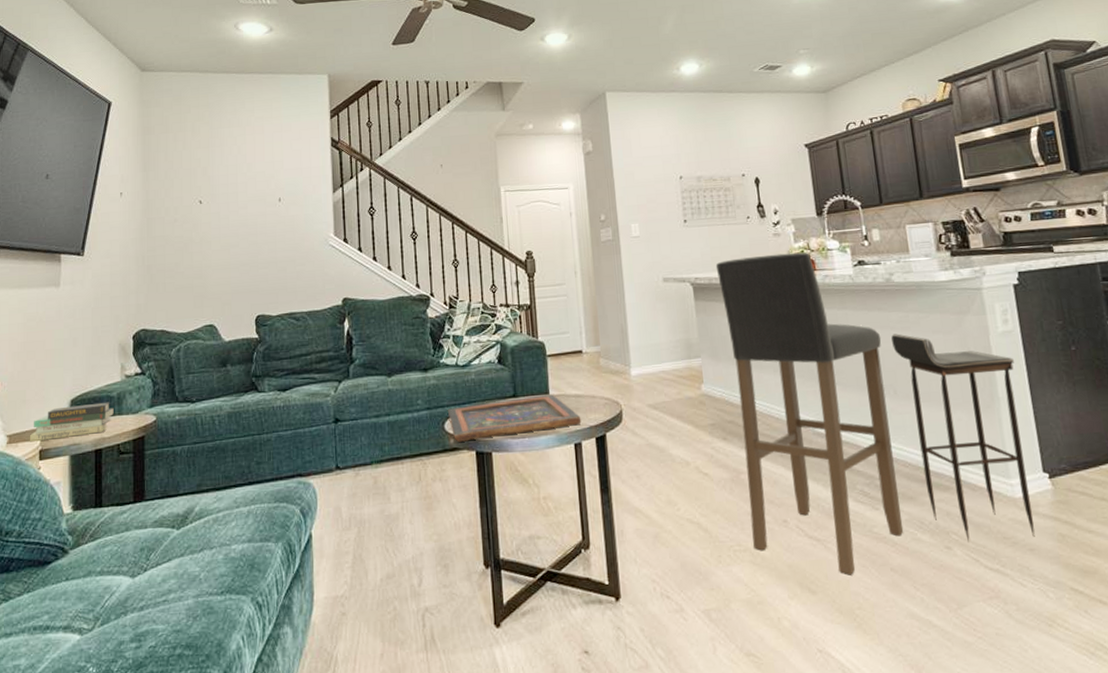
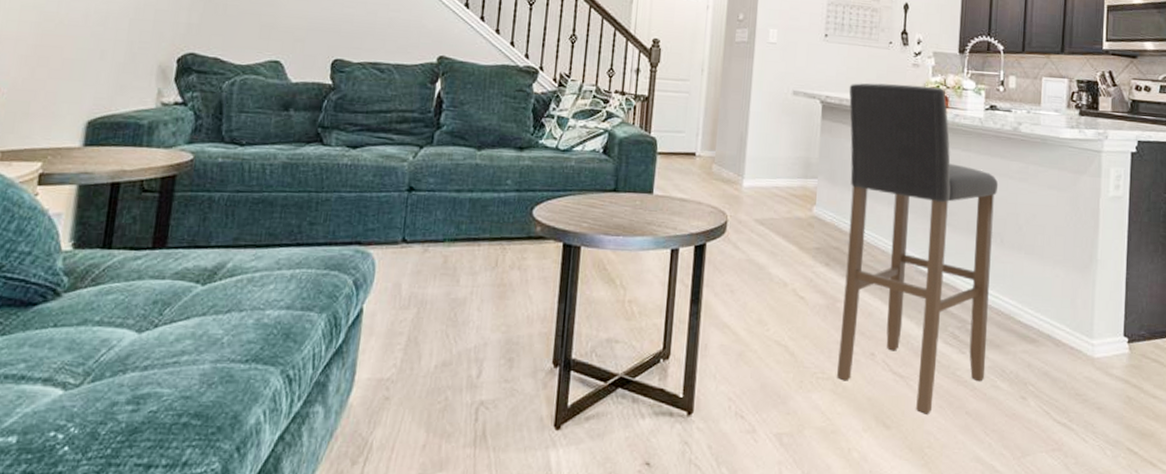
books: present [30,402,114,442] -> none [28,127,142,165]
painted panel: present [447,394,582,442] -> none [538,193,683,231]
bar stool: present [891,333,1035,543] -> none [1008,183,1118,397]

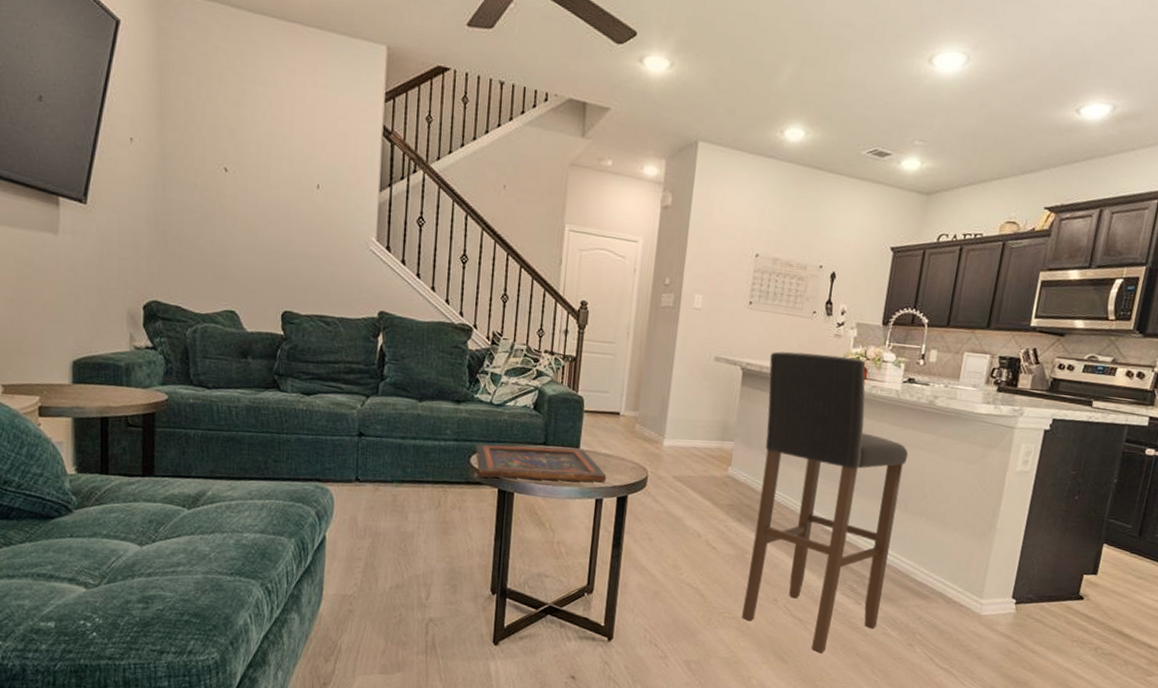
painted panel: none [538,193,683,231] -> present [475,443,607,483]

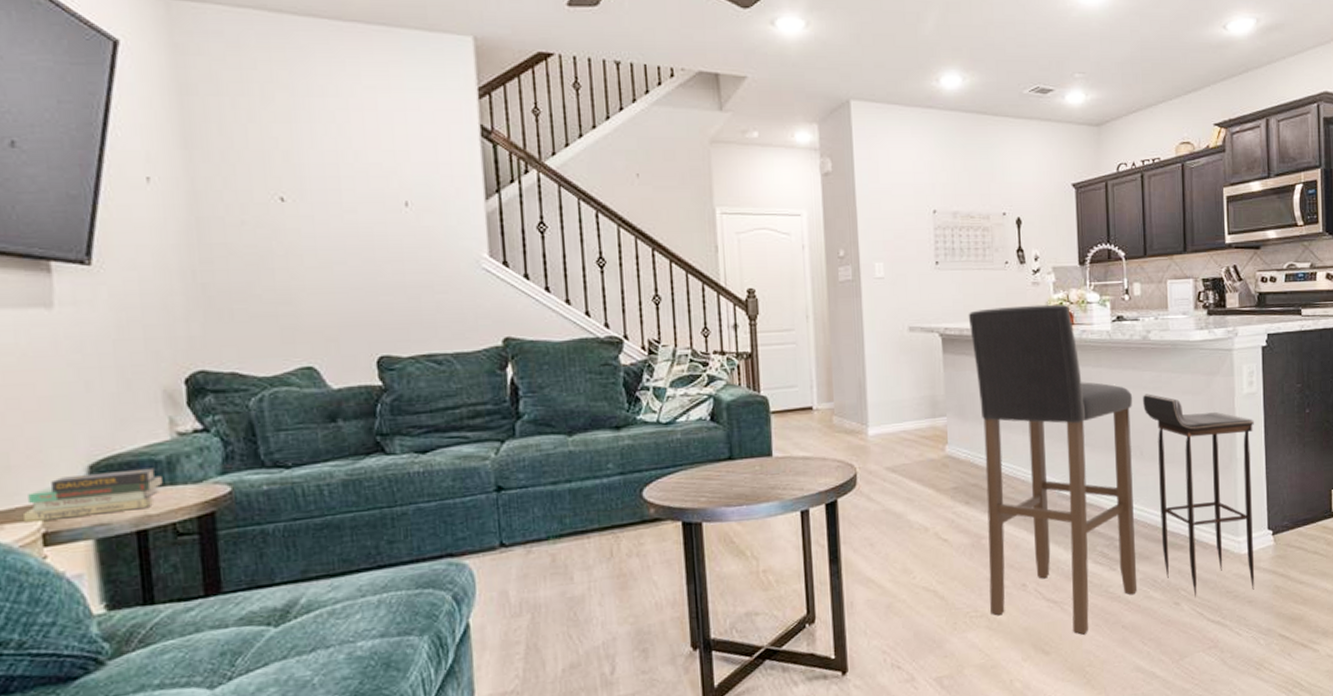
books: none [28,366,121,401] -> present [24,468,163,523]
painted panel: present [475,443,607,483] -> none [646,456,810,512]
bar stool: none [906,454,1021,649] -> present [1143,394,1255,598]

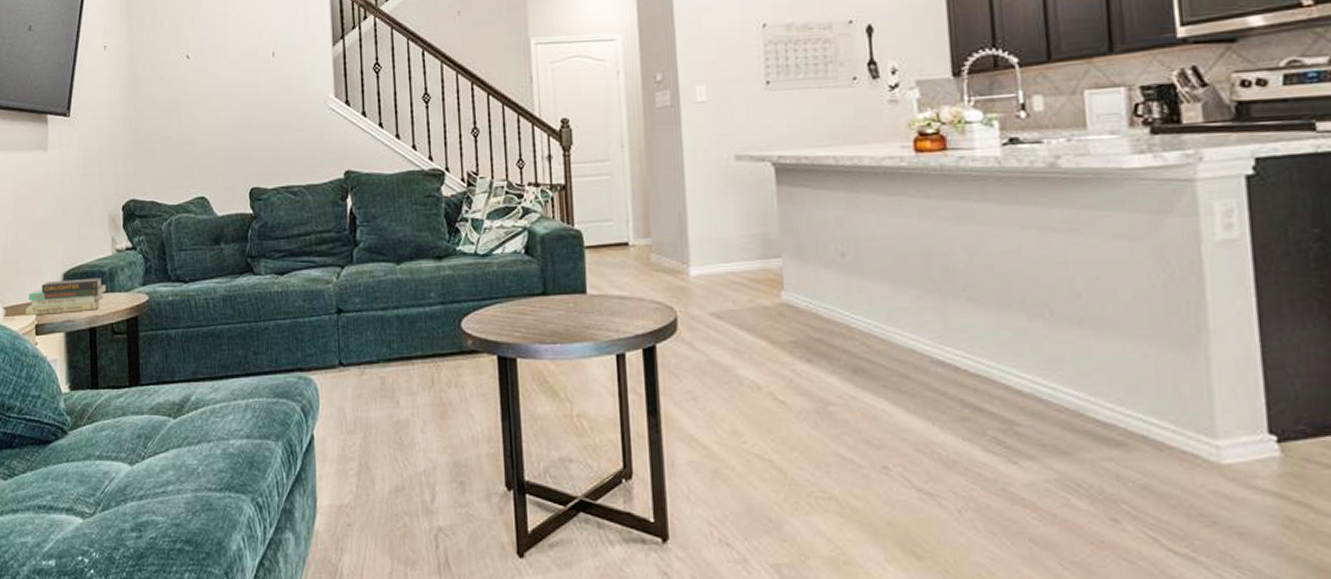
bar stool: present [968,304,1138,635] -> none [806,125,1052,542]
bar stool: present [1143,394,1255,598] -> none [1051,237,1248,518]

